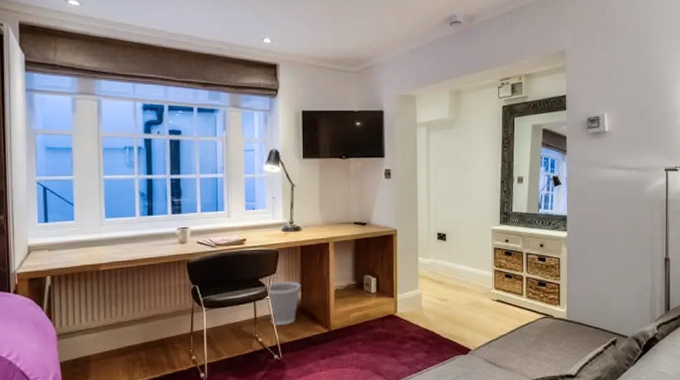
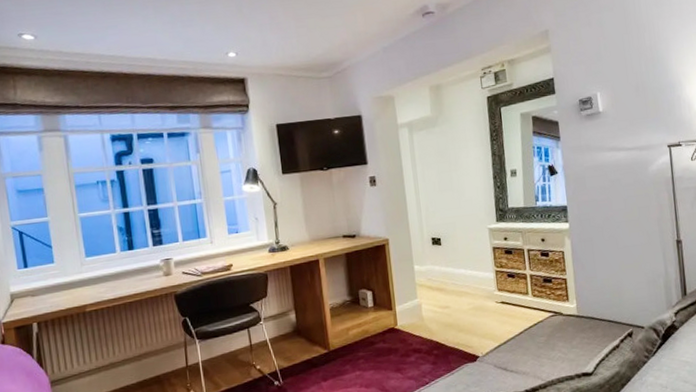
wastebasket: present [264,281,301,325] -> none [257,303,295,351]

